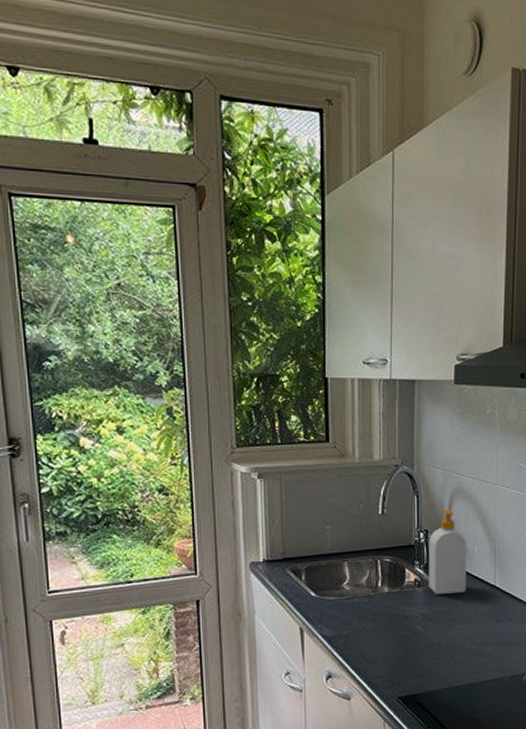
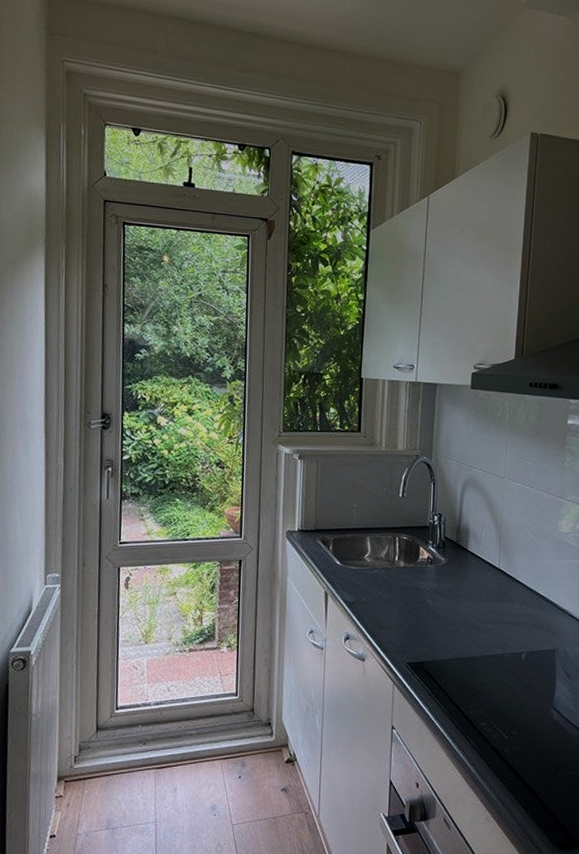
soap bottle: present [428,508,467,595] -> none [440,496,476,573]

